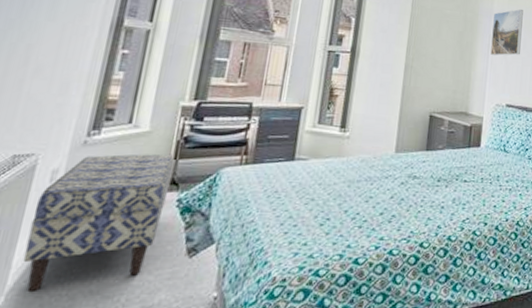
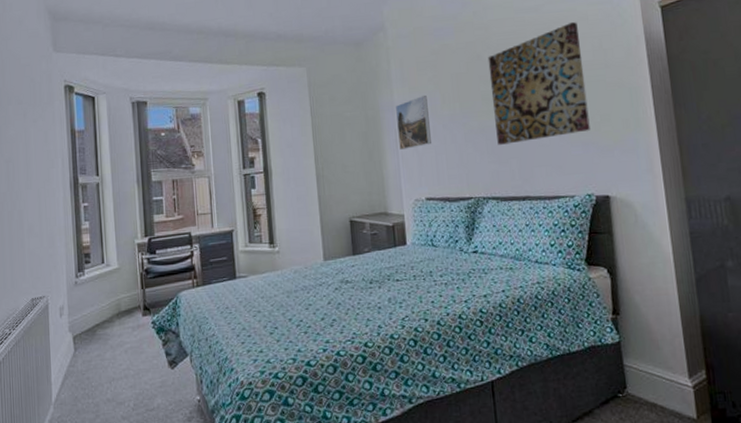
bench: present [22,153,174,291] -> none [55,284,144,401]

